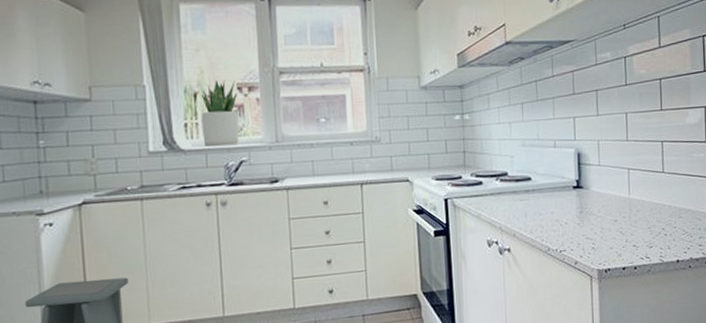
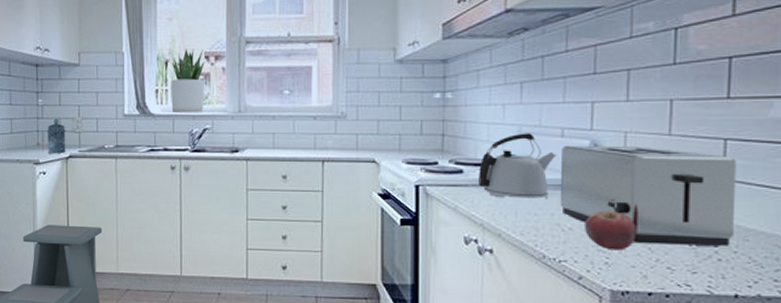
canister: none [51,161,78,203] -> present [46,118,66,154]
kettle: none [495,145,552,203] -> present [479,133,557,199]
toaster: none [555,151,673,229] -> present [560,145,737,246]
fruit: none [575,205,612,237] -> present [583,211,636,251]

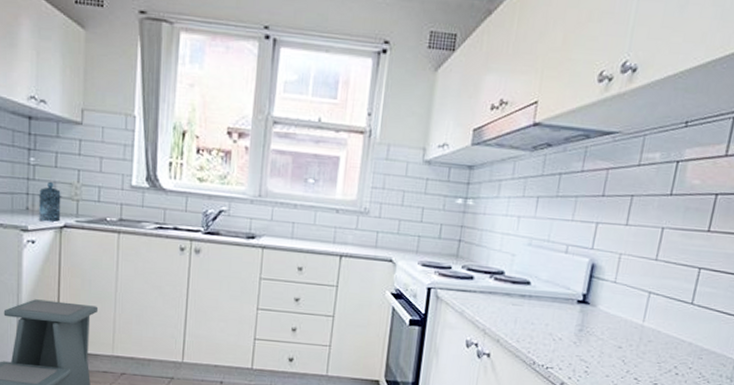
planter: present [170,49,205,113] -> none [185,121,227,193]
kettle: present [479,133,557,199] -> none [486,246,559,310]
toaster: present [560,145,737,246] -> none [554,261,705,362]
fruit: present [583,211,636,251] -> none [572,324,616,361]

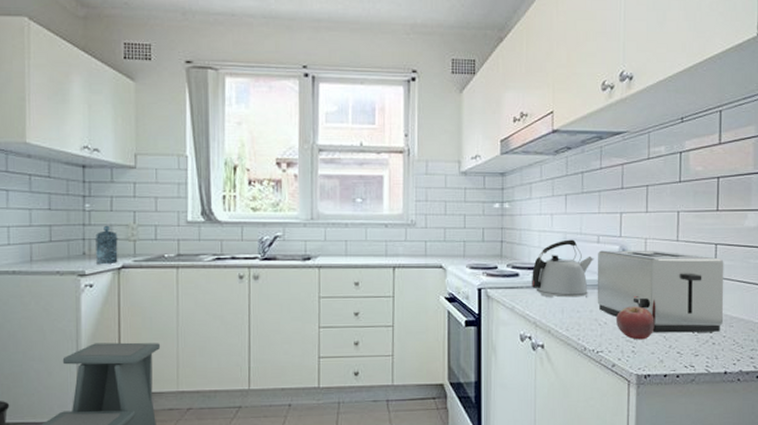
kettle: none [486,246,559,310] -> present [532,239,594,298]
toaster: none [554,261,705,362] -> present [597,250,724,333]
fruit: none [572,324,616,361] -> present [615,306,655,340]

